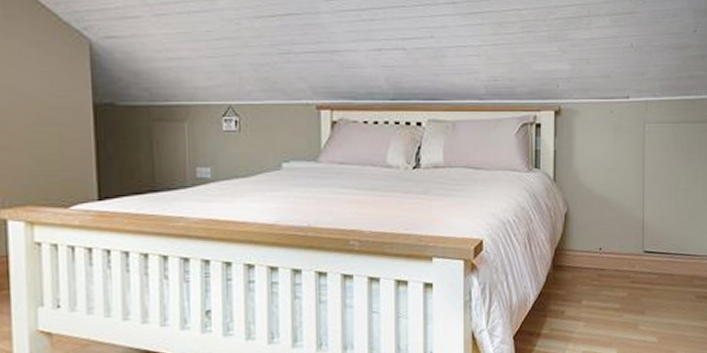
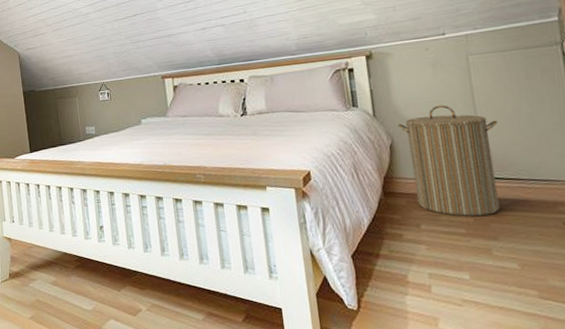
laundry hamper: none [575,173,660,291] -> present [398,105,500,216]

